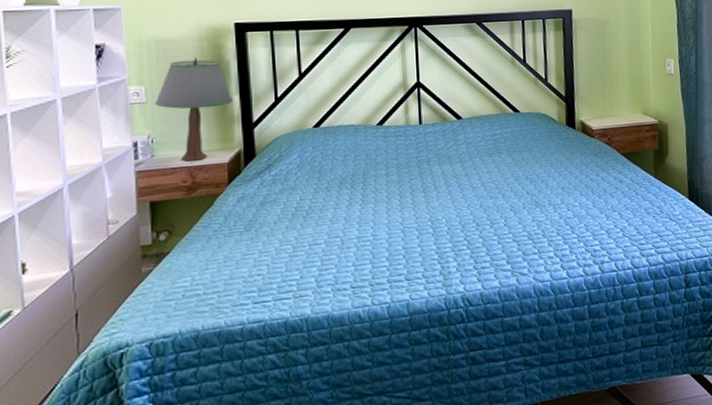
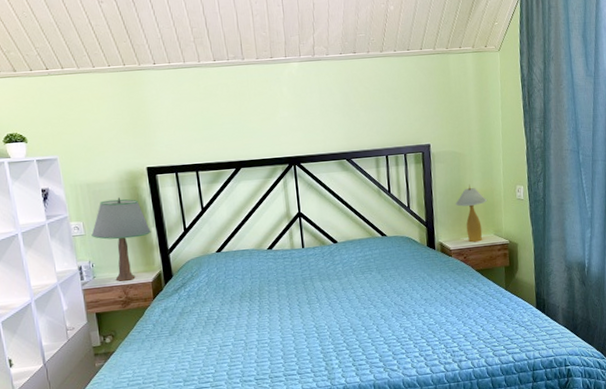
table lamp: none [599,55,635,122] -> present [455,184,488,243]

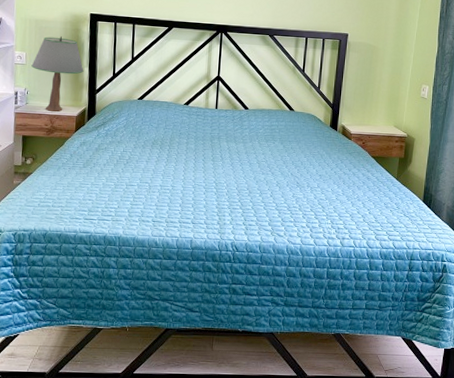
table lamp: present [455,184,488,243] -> none [362,76,393,131]

